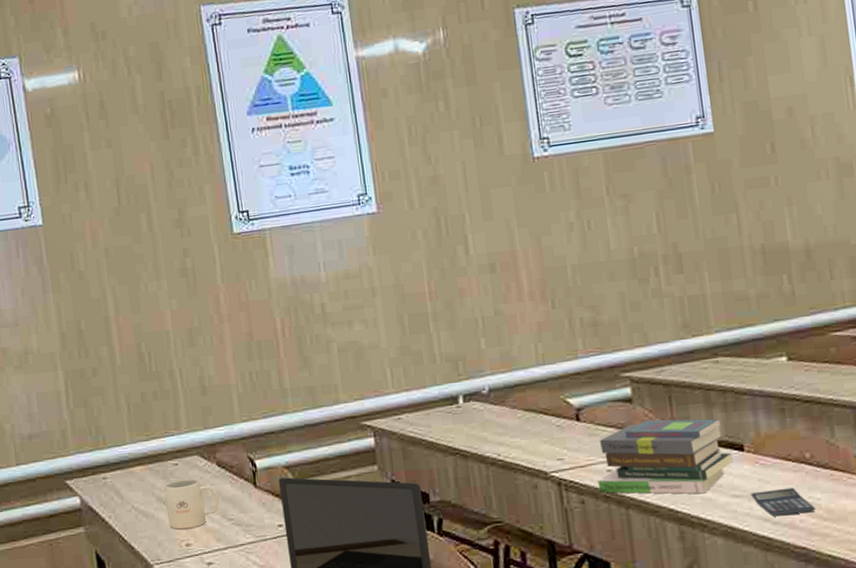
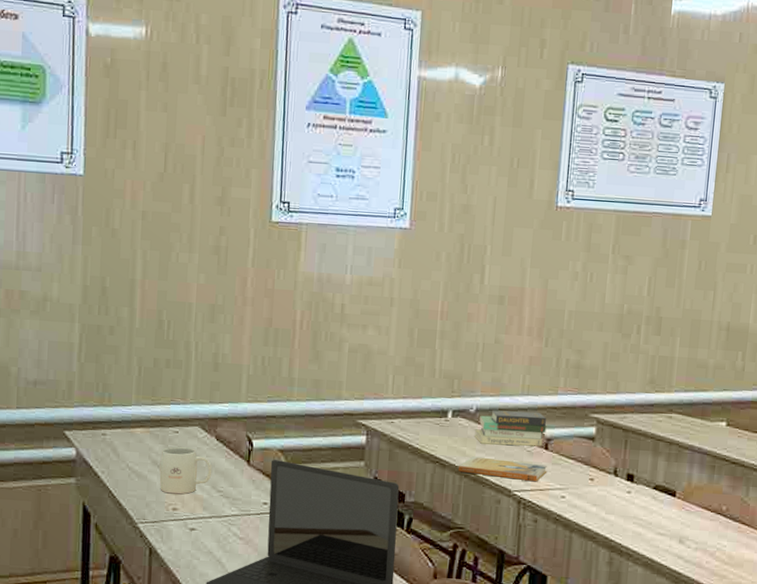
book: none [482,438,585,461] -> present [458,456,548,482]
books: none [492,381,574,426] -> present [475,410,547,447]
books: present [598,419,733,494] -> none [551,458,665,528]
calculator: present [750,487,816,517] -> none [672,532,721,556]

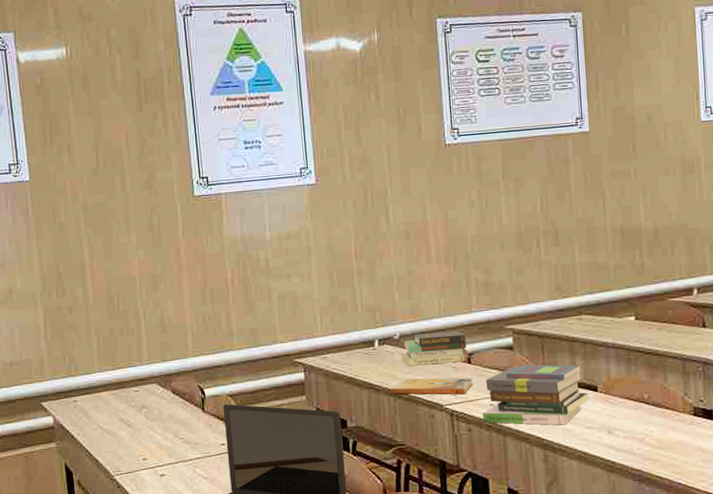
mug: present [159,447,213,495] -> none [126,403,173,447]
books: none [551,458,665,528] -> present [482,364,589,426]

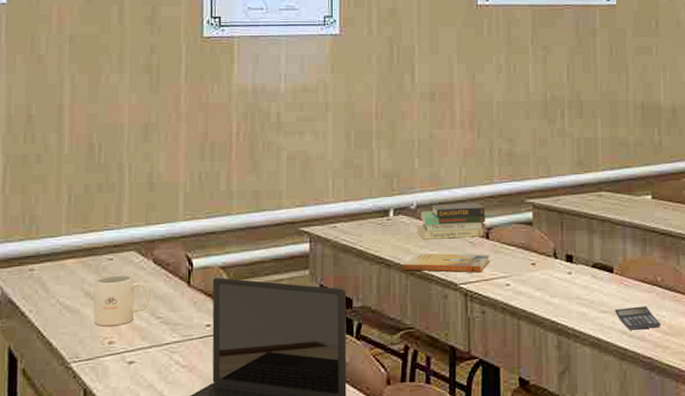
mug: none [126,403,173,447] -> present [93,274,151,328]
books: present [482,364,589,426] -> none [498,242,604,309]
calculator: none [600,422,650,445] -> present [615,306,661,330]

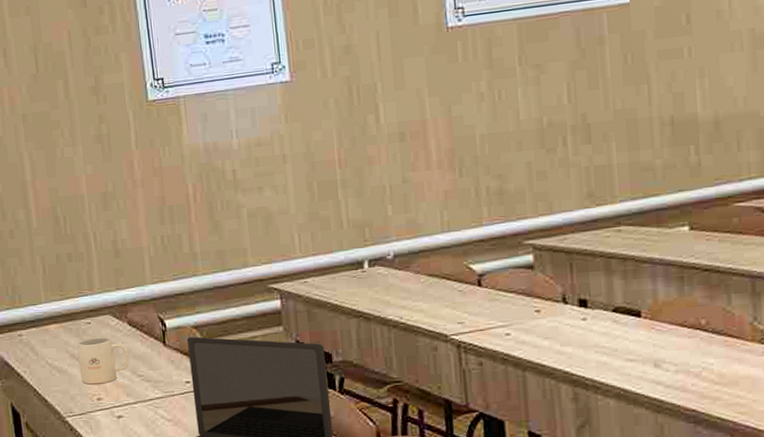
book: present [404,253,491,273] -> none [385,303,485,324]
books: present [417,202,486,240] -> none [396,247,476,290]
calculator: present [615,306,661,330] -> none [645,353,708,380]

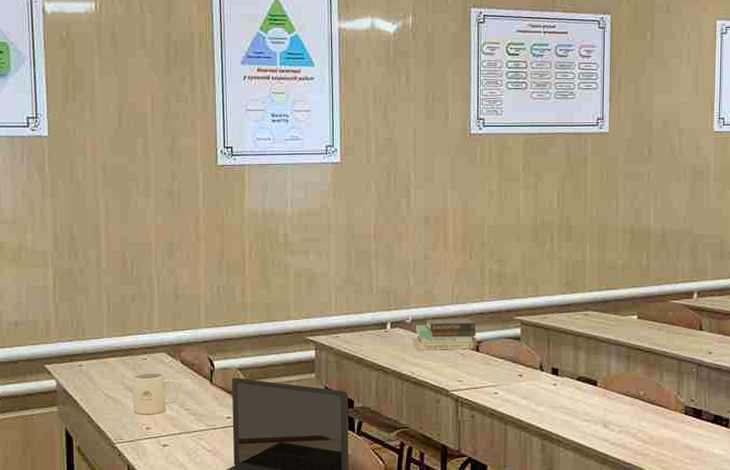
books: none [396,247,476,290] -> present [412,318,476,350]

